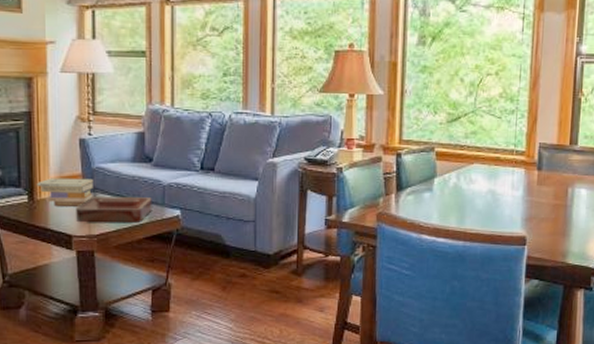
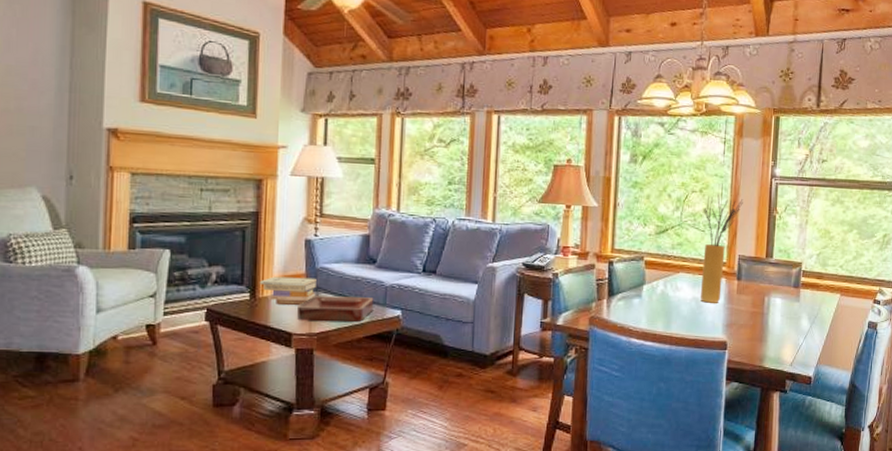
vase: none [496,76,545,196] -> present [700,194,743,303]

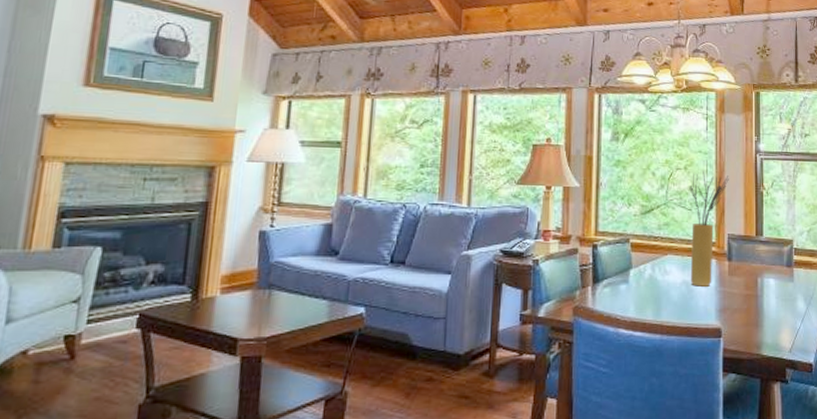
books: present [259,276,318,305] -> none [203,274,271,305]
decorative tray: present [297,296,374,323] -> none [245,294,335,324]

